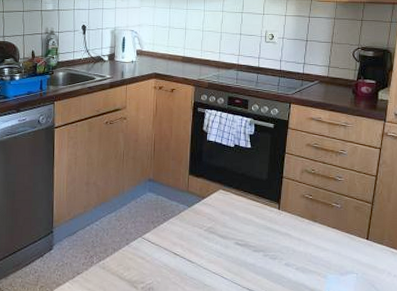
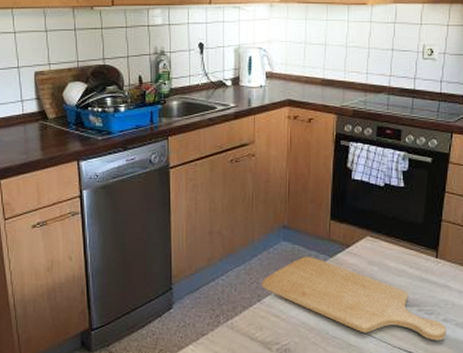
chopping board: none [129,205,288,283] -> present [260,256,446,341]

